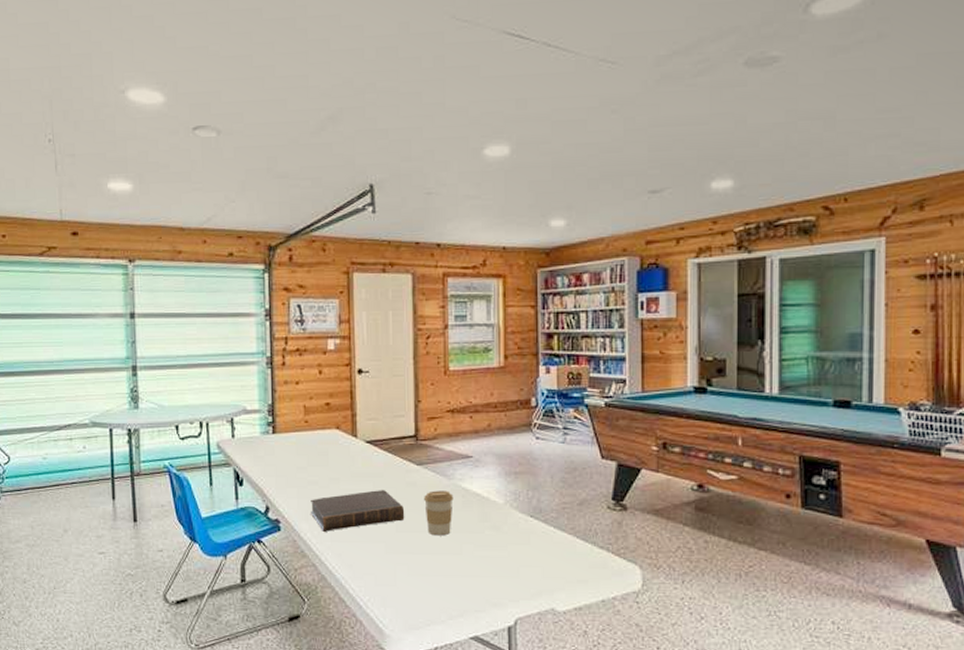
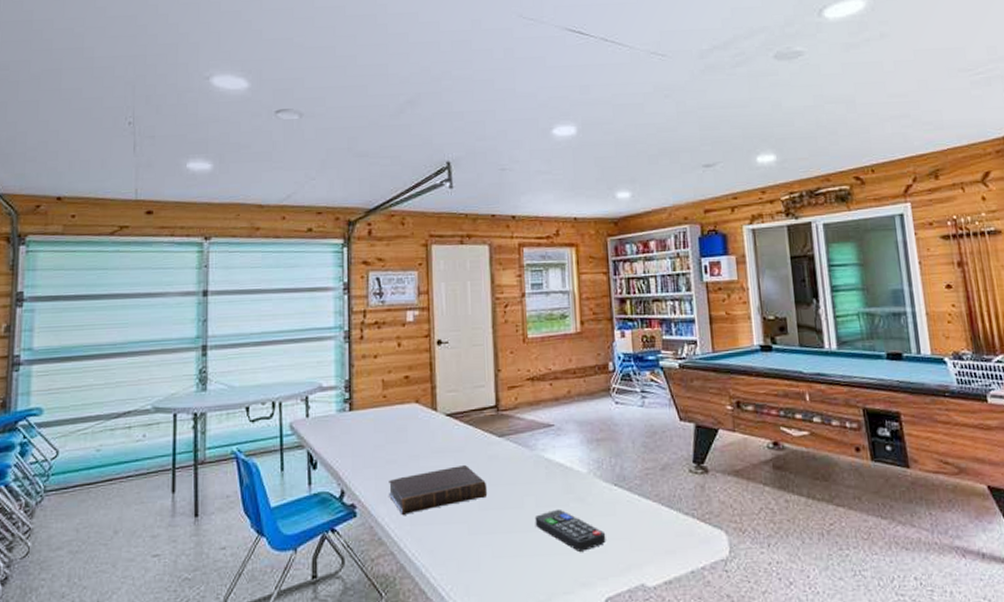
coffee cup: present [424,490,454,536] -> none [507,462,537,512]
remote control: none [450,535,519,575] -> present [535,509,606,552]

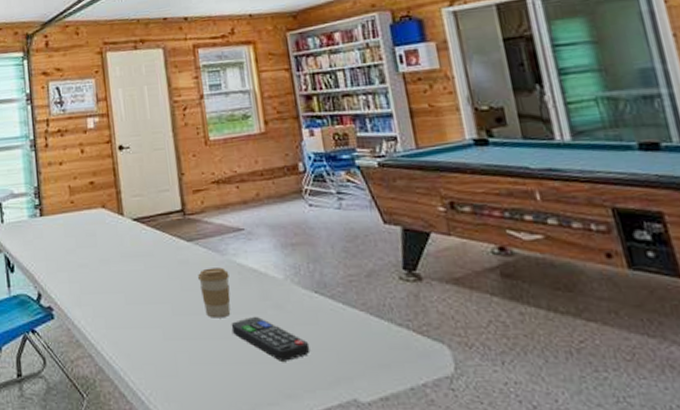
book: present [389,465,488,515] -> none [82,270,180,318]
coffee cup: none [507,462,537,512] -> present [198,267,231,318]

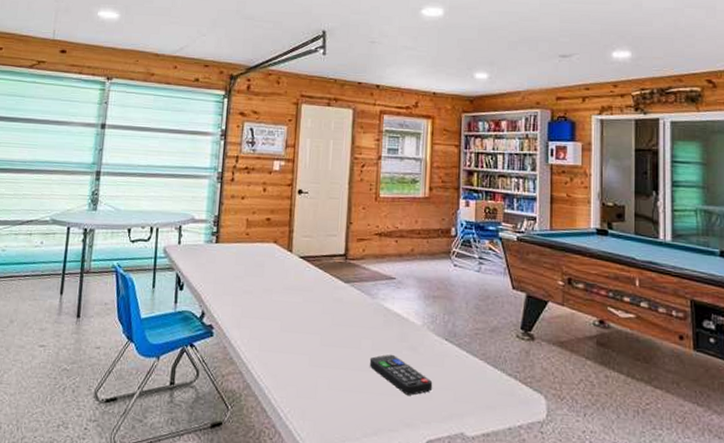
coffee cup: present [198,267,231,318] -> none [349,308,376,353]

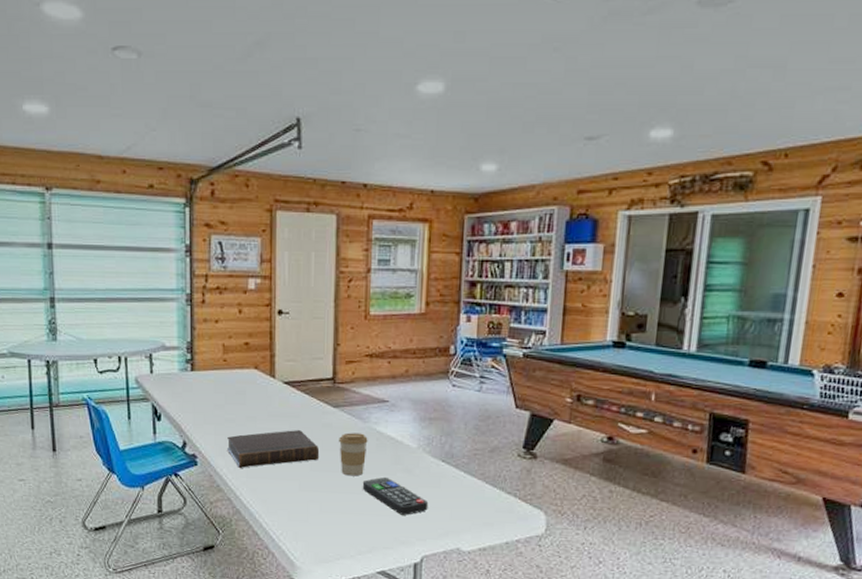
book: none [243,303,330,341] -> present [227,430,320,468]
coffee cup: none [349,308,376,353] -> present [339,432,368,476]

